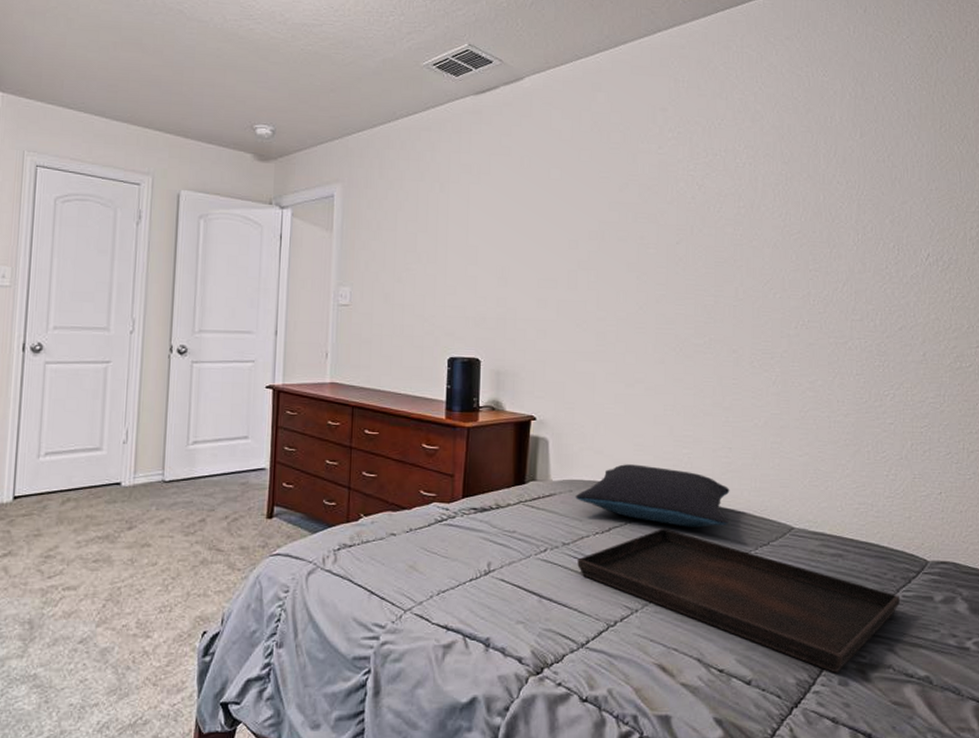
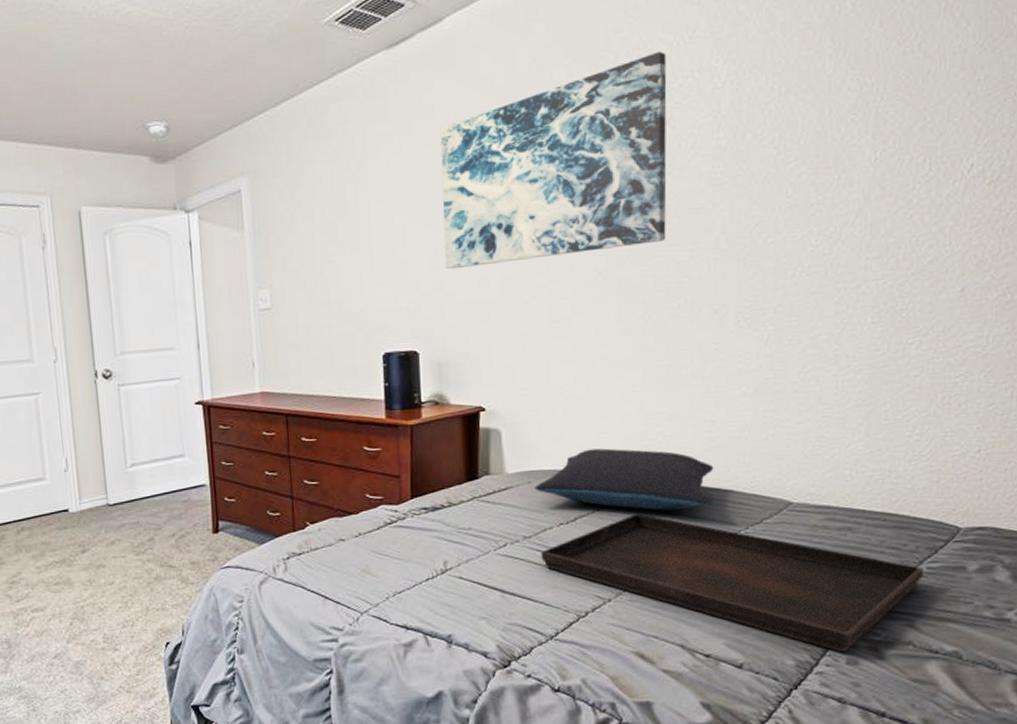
wall art: none [510,131,700,289] -> present [440,51,667,270]

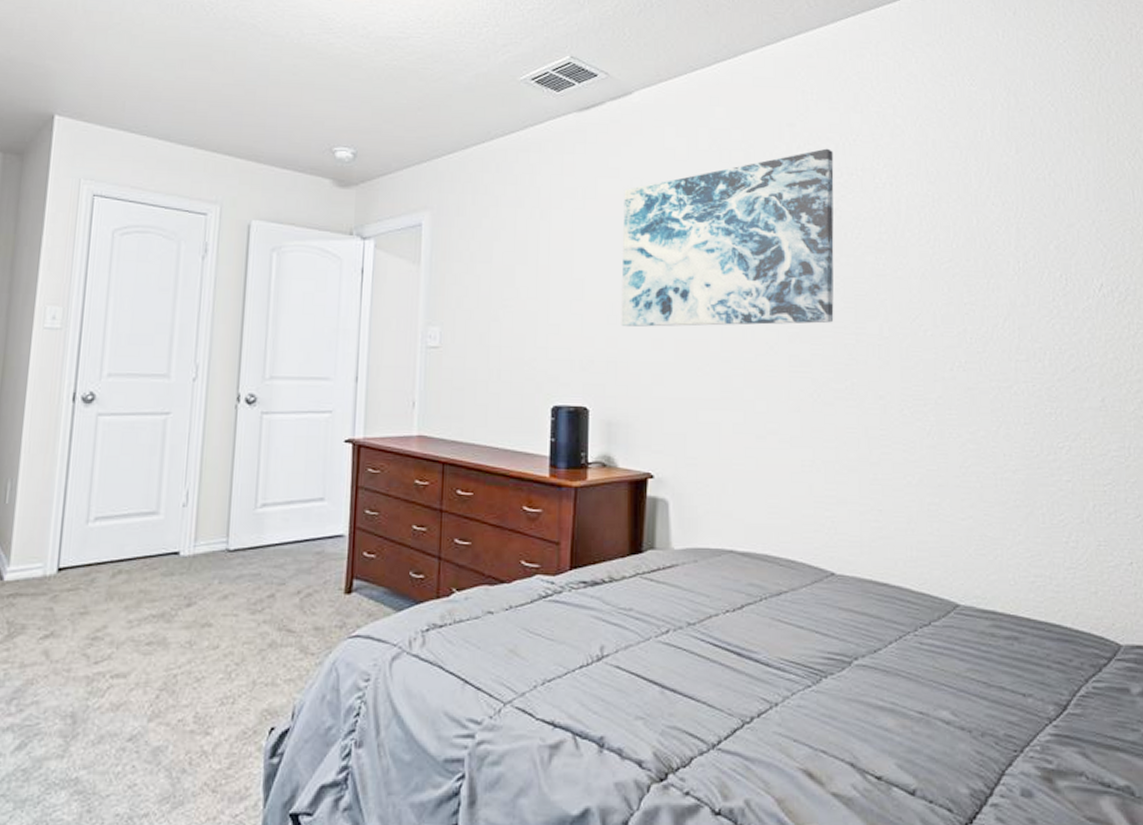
pillow: present [534,448,714,511] -> none [701,529,882,605]
serving tray: present [541,513,923,653] -> none [705,605,1090,782]

